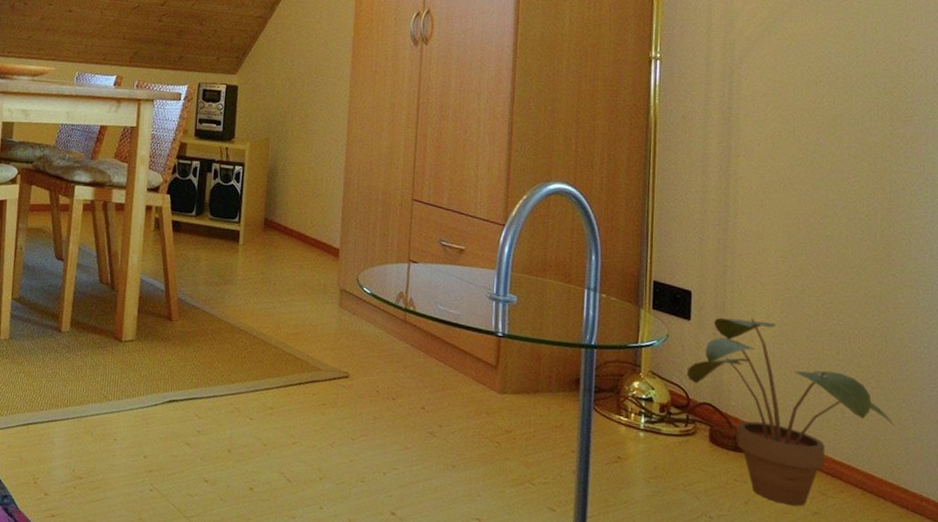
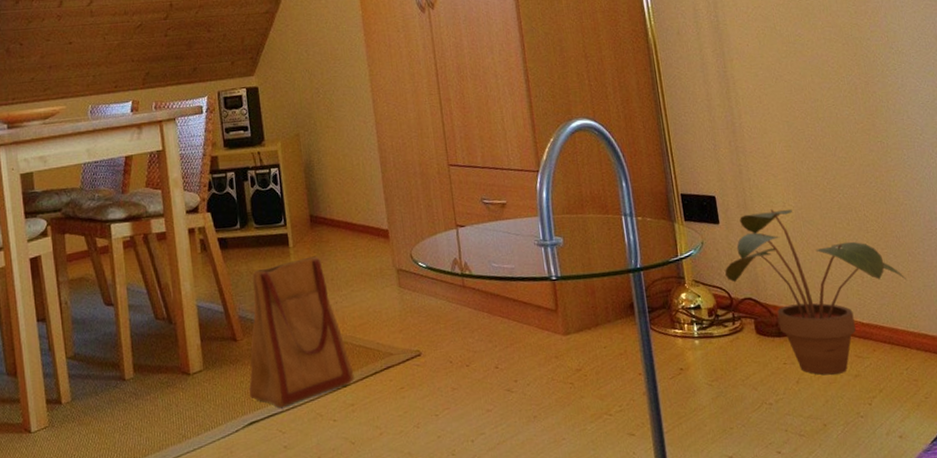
shopping bag: none [174,257,279,395] -> present [249,256,355,408]

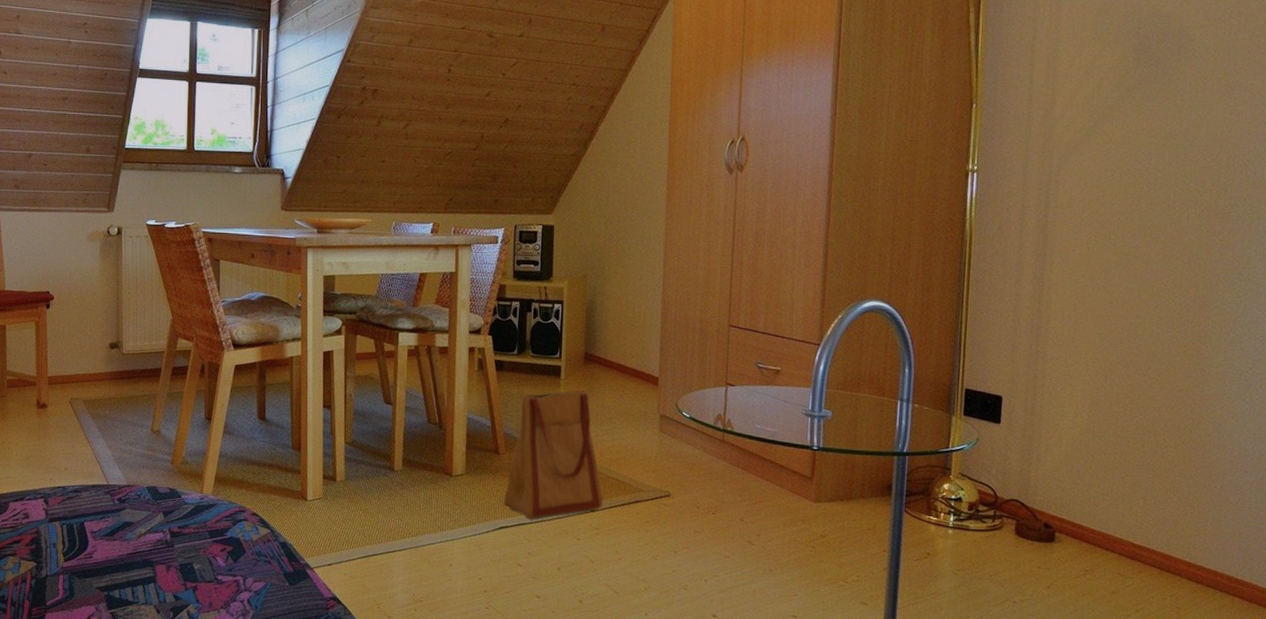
potted plant: present [725,209,906,375] -> none [996,418,1194,587]

